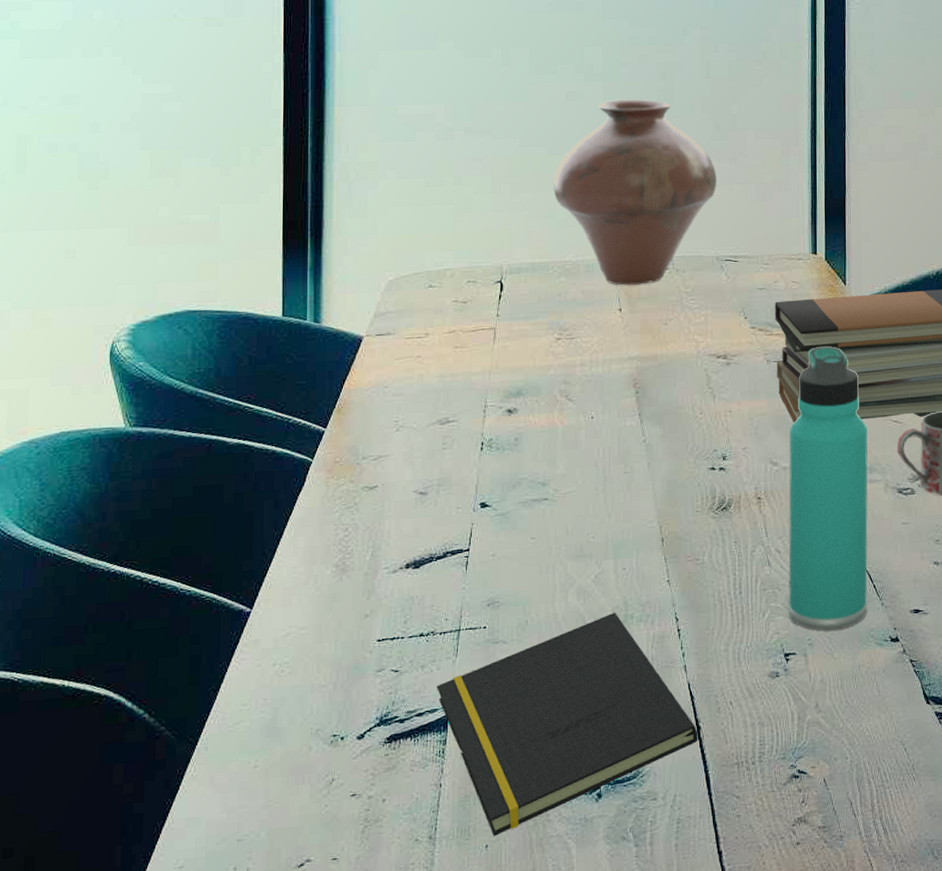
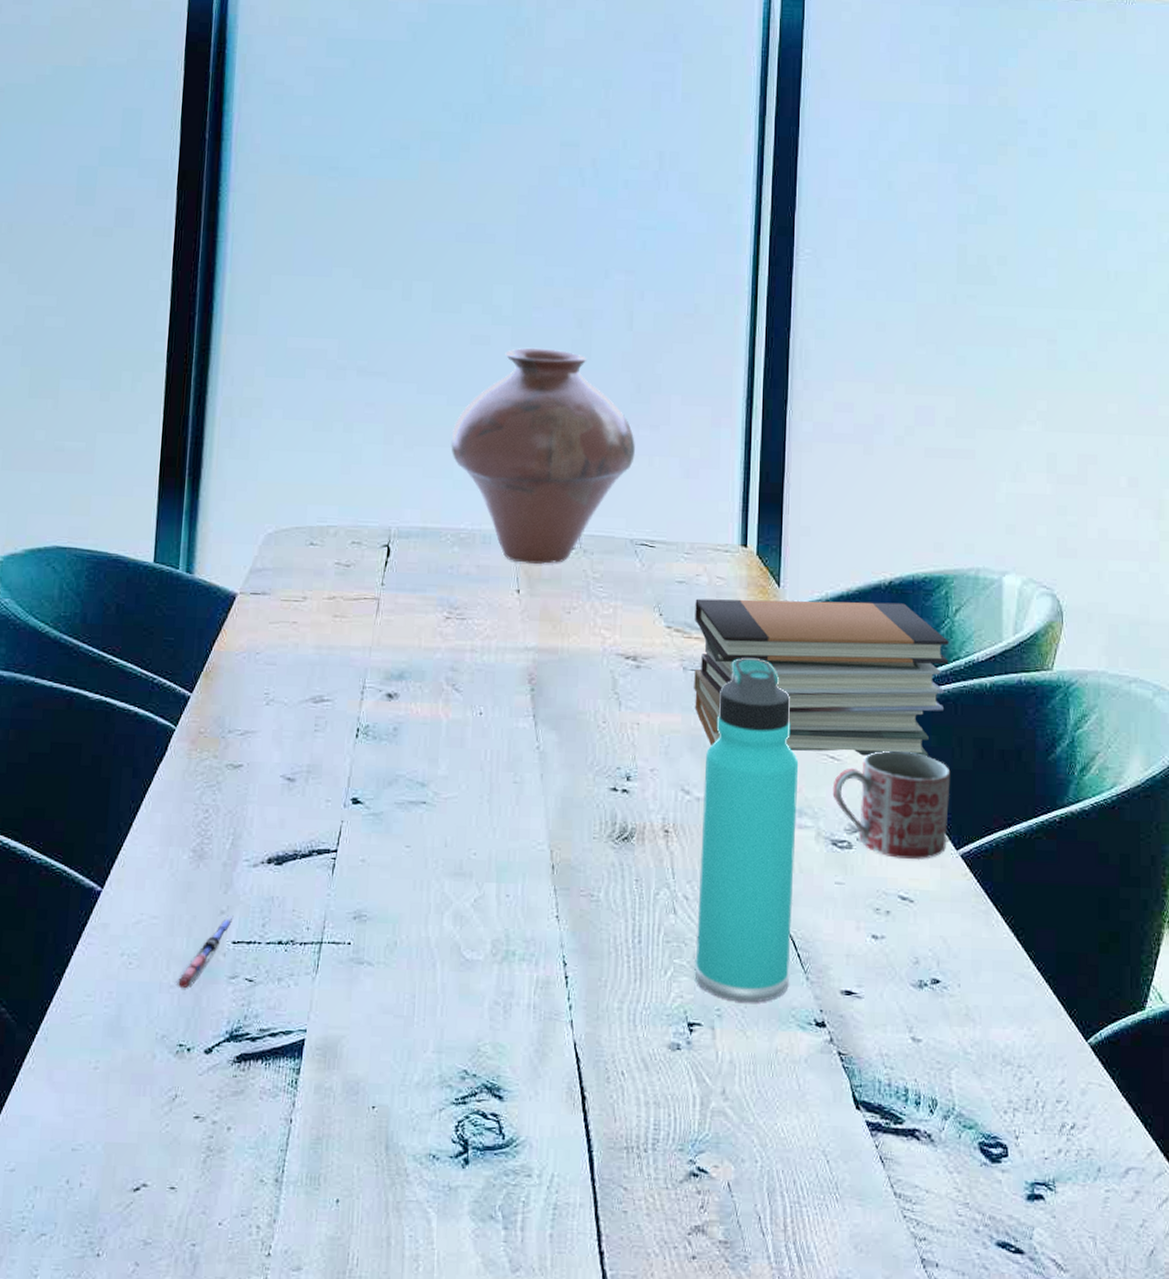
pen: none [326,617,377,687] -> present [176,915,234,989]
notepad: present [437,612,698,836] -> none [293,945,583,1190]

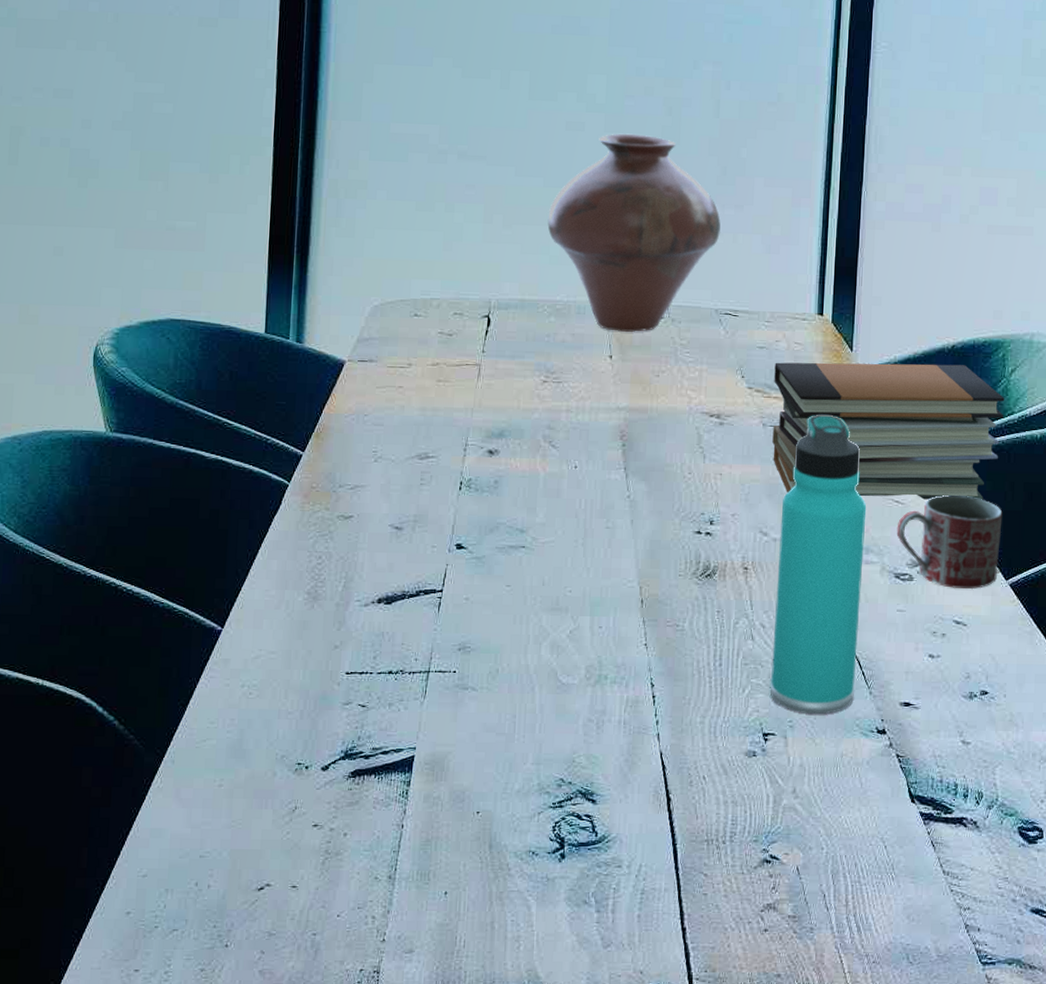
pen: present [176,915,234,989] -> none [293,650,347,715]

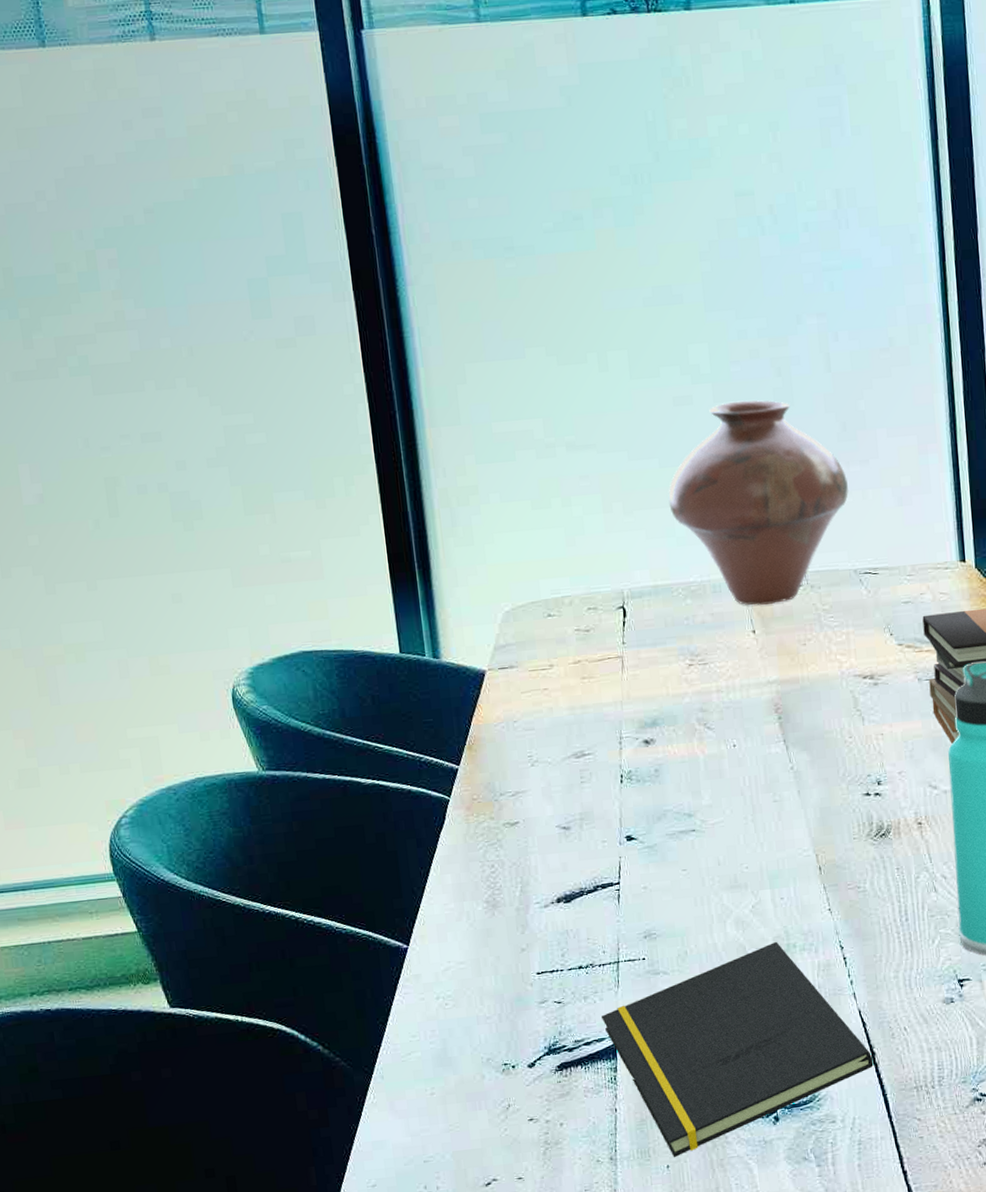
notepad: none [403,670,668,884] -> present [602,941,874,1157]

